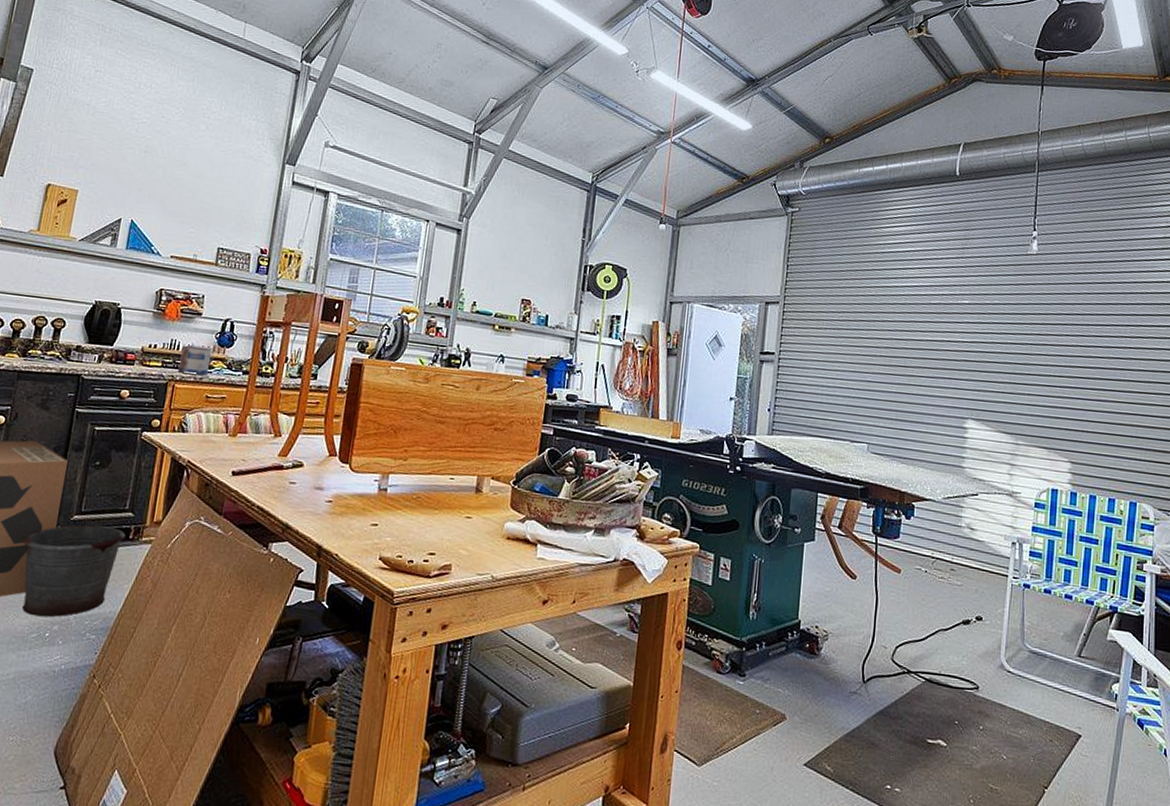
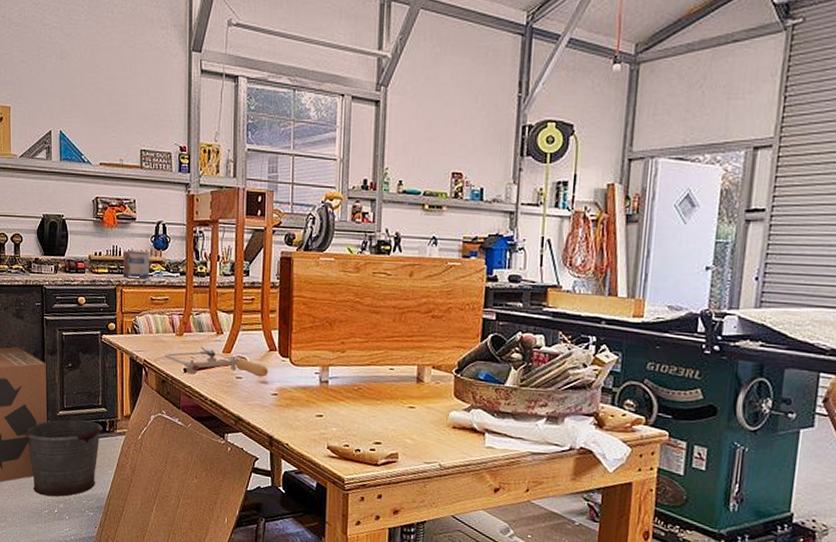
saw: none [212,449,326,483] -> present [165,347,268,378]

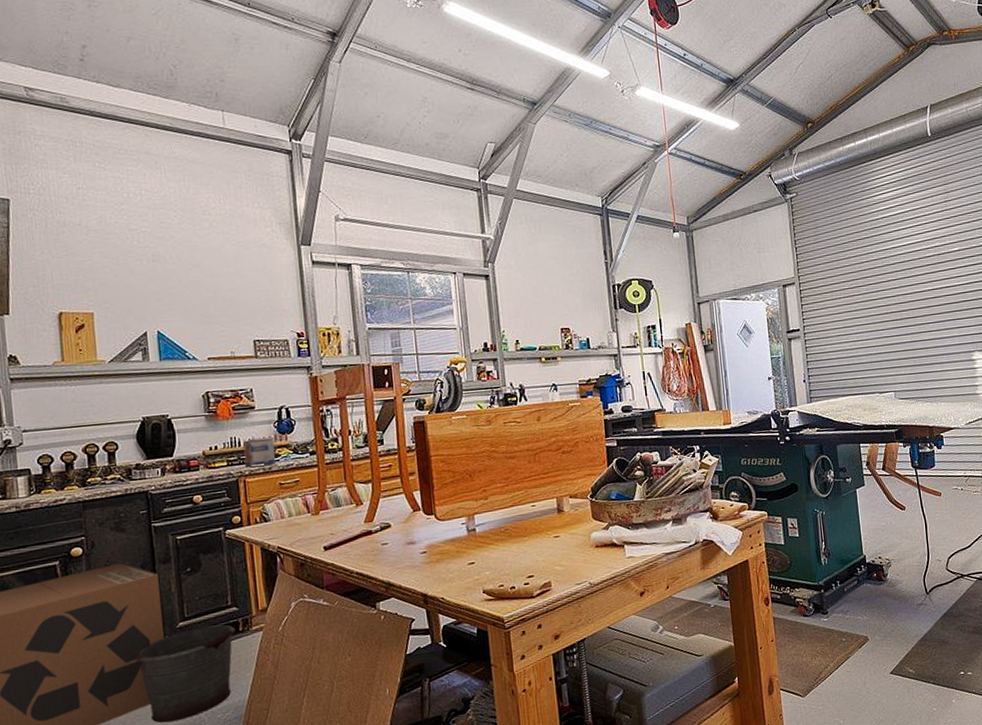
saw: present [165,347,268,378] -> none [301,521,415,552]

